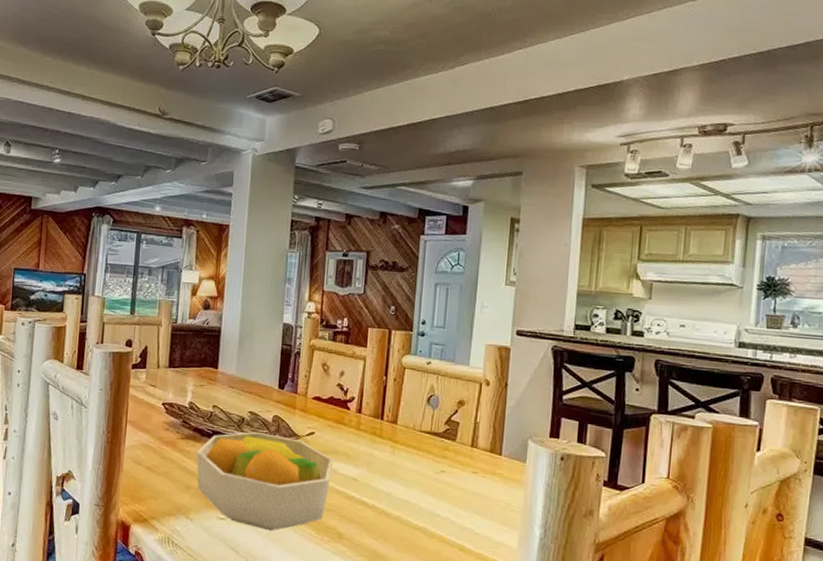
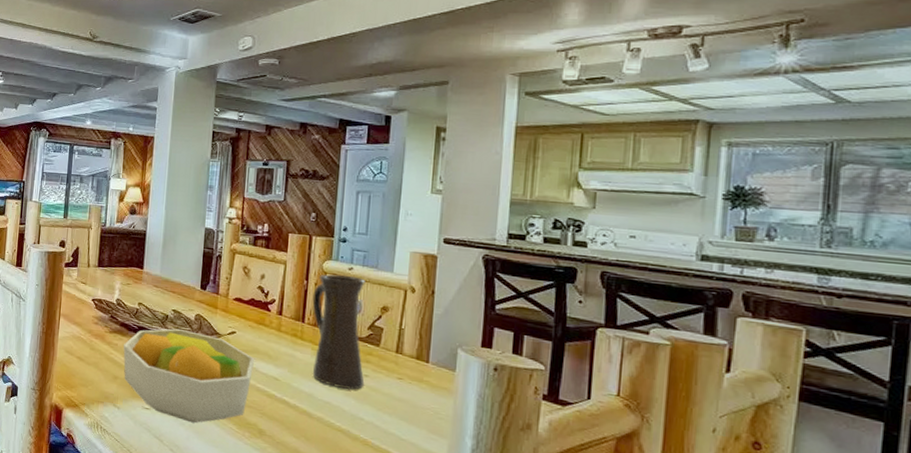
pitcher: none [391,369,443,486] -> present [312,274,366,390]

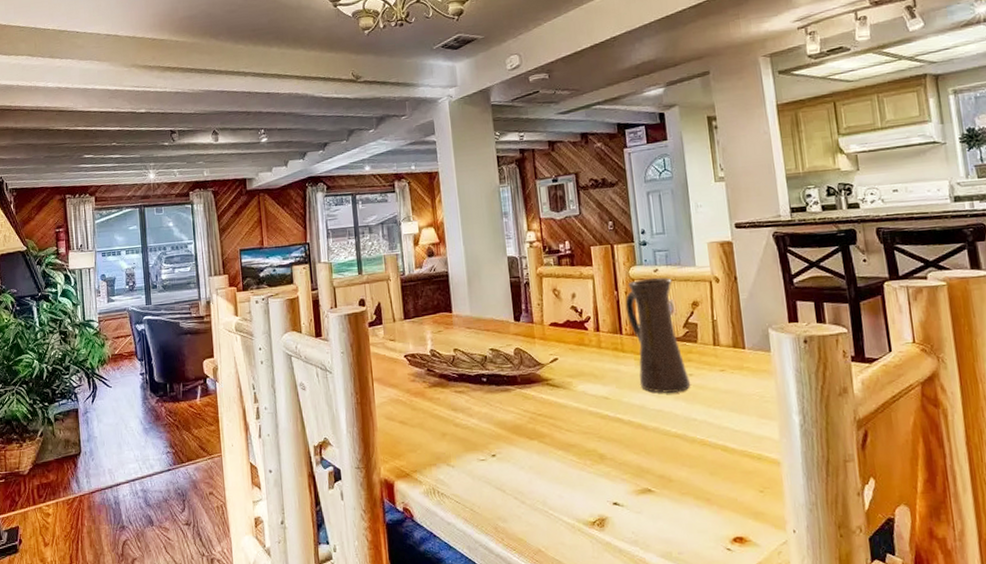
fruit bowl: present [123,328,255,423] -> none [446,367,582,464]

